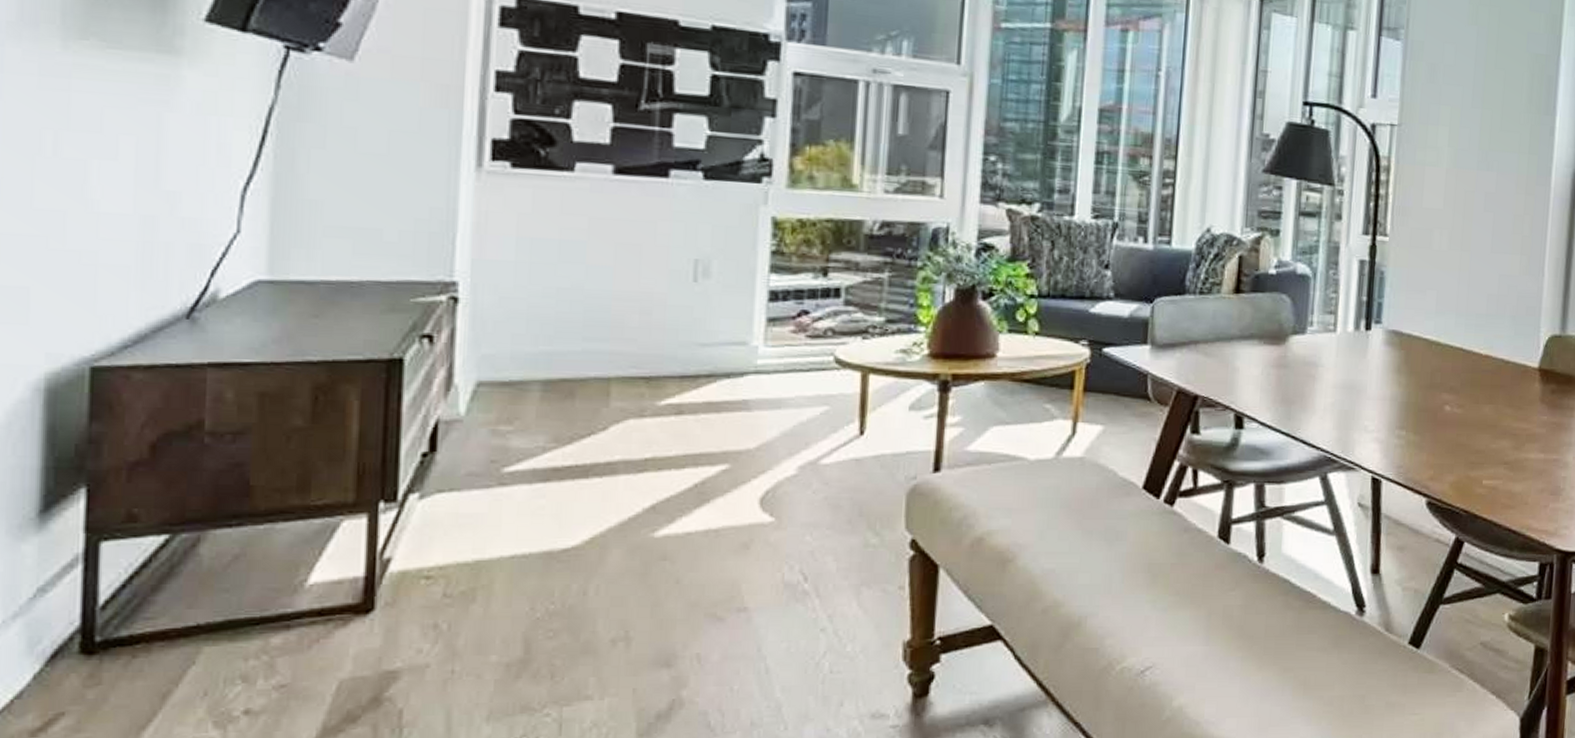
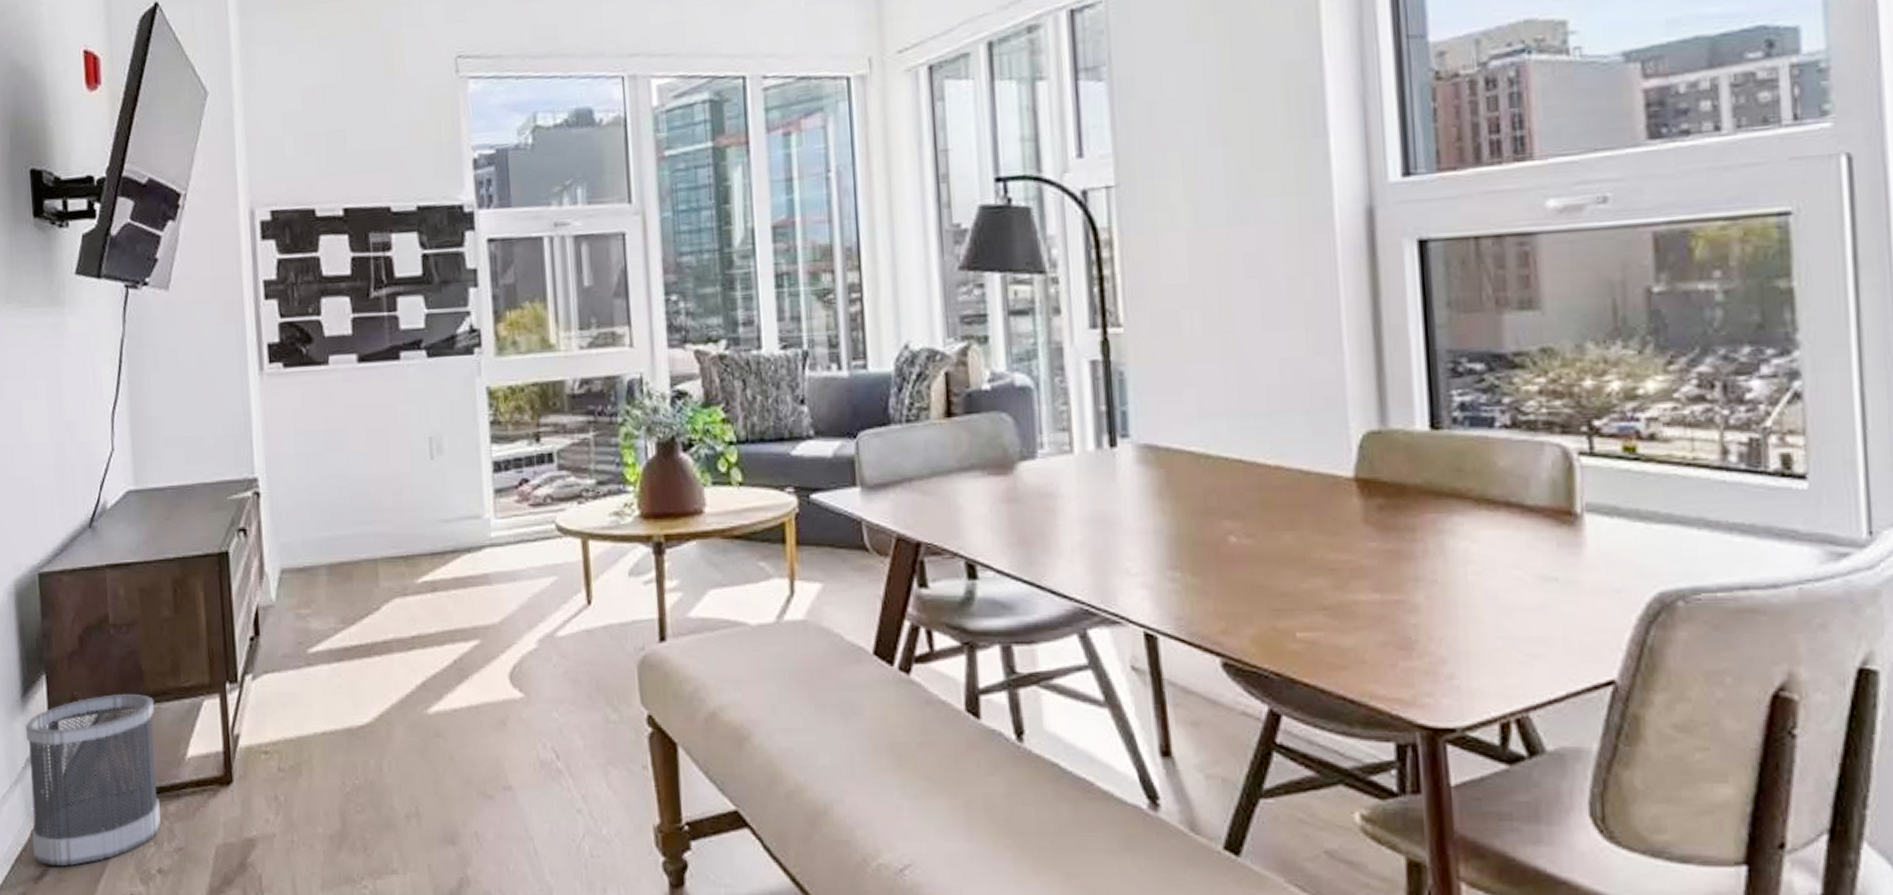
wastebasket: none [34,511,266,715] -> present [26,693,161,867]

